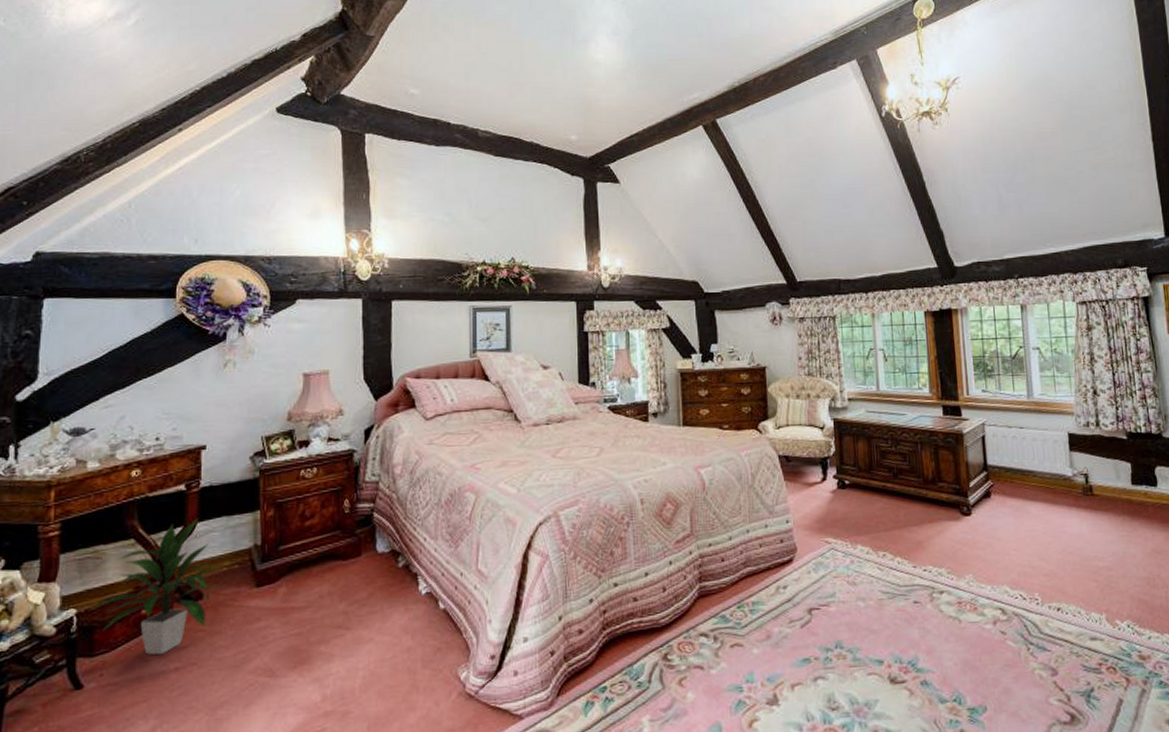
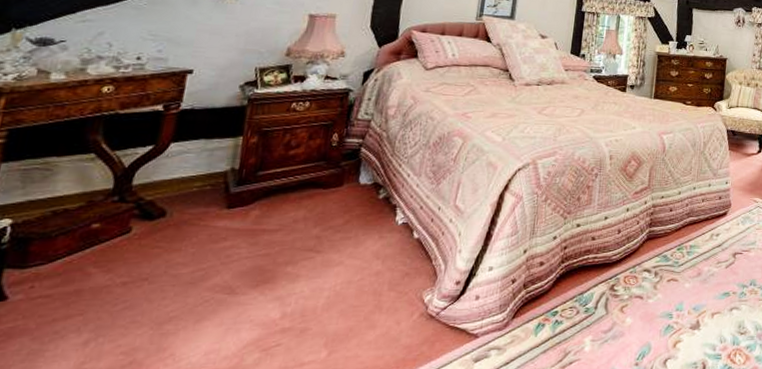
indoor plant: present [90,517,222,655] -> none [29,138,192,268]

